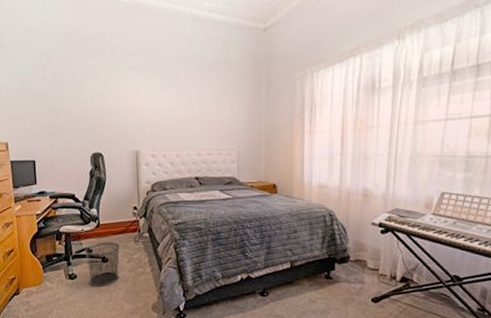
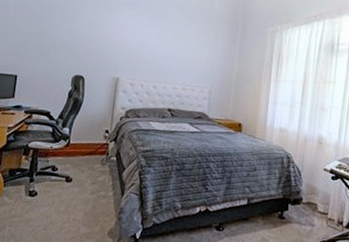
trash can: present [85,242,120,287] -> none [49,161,87,207]

